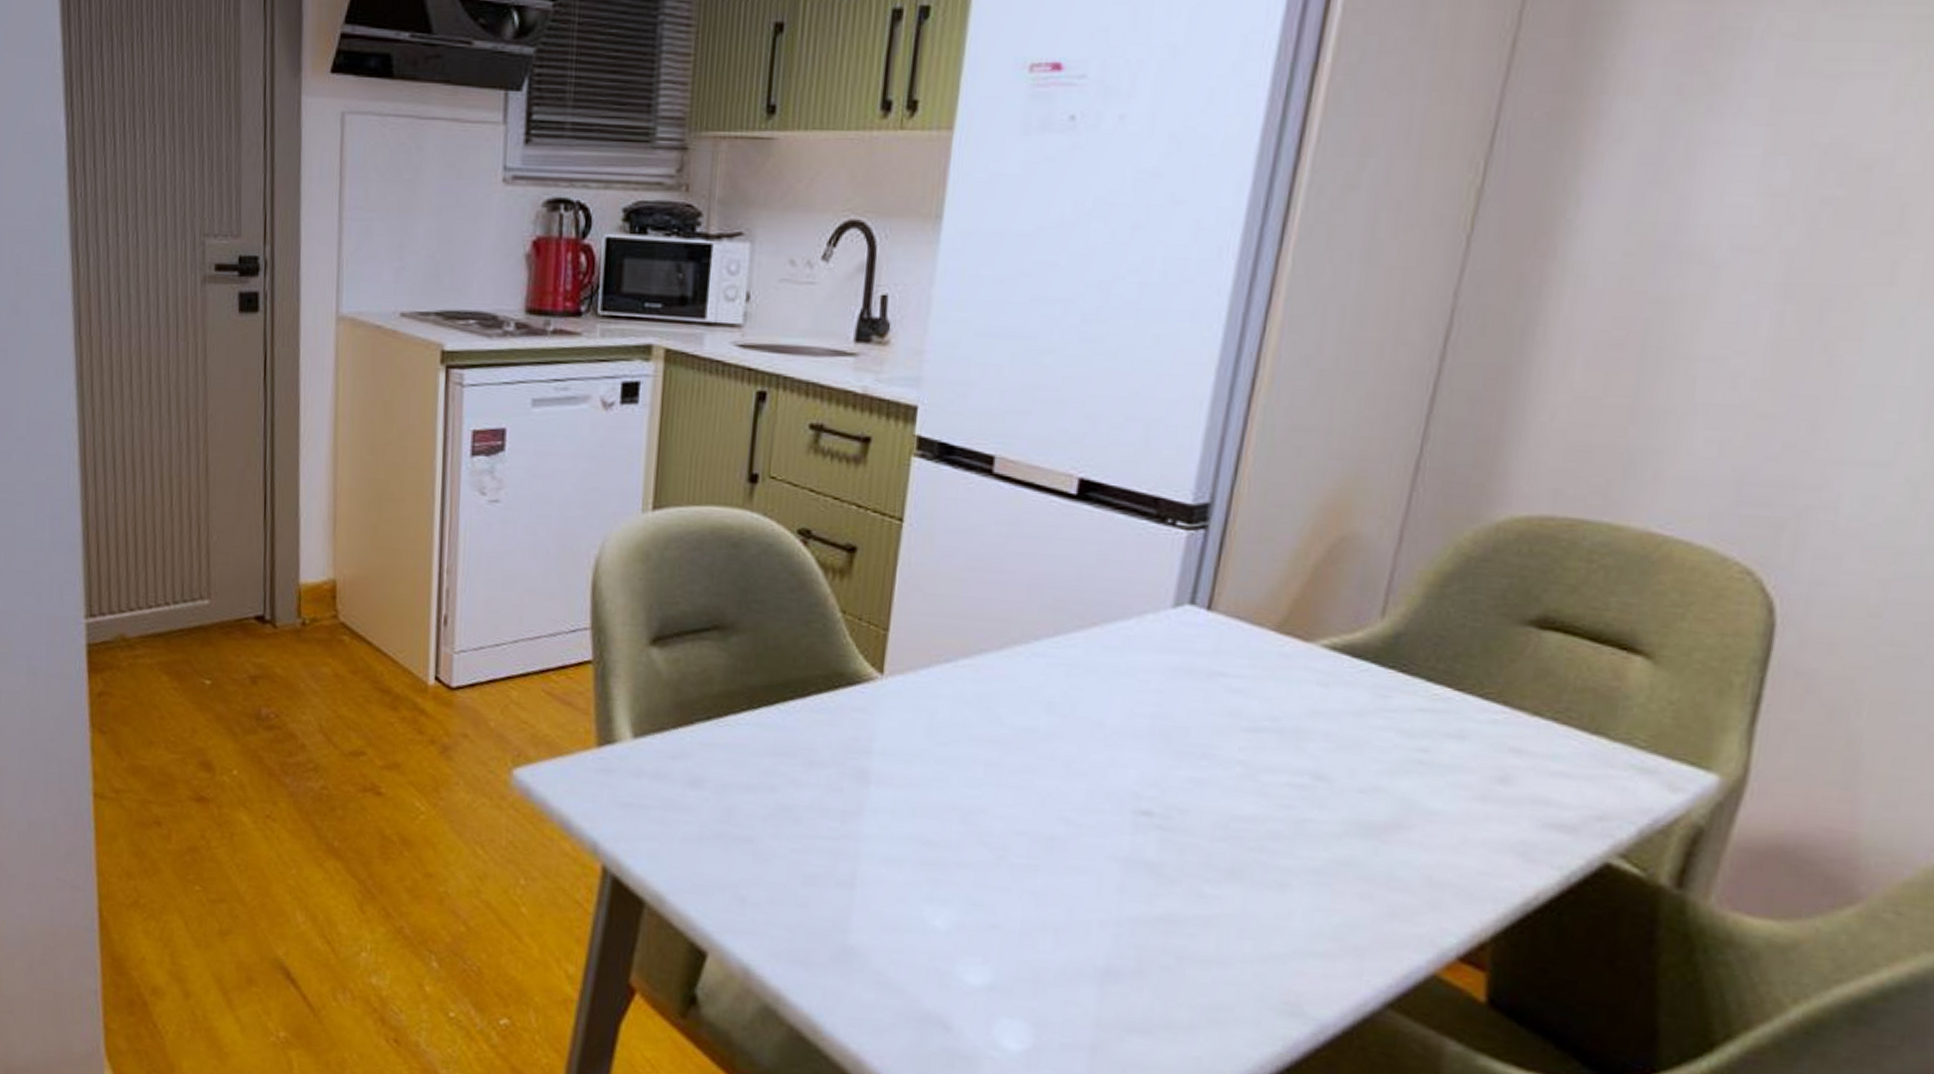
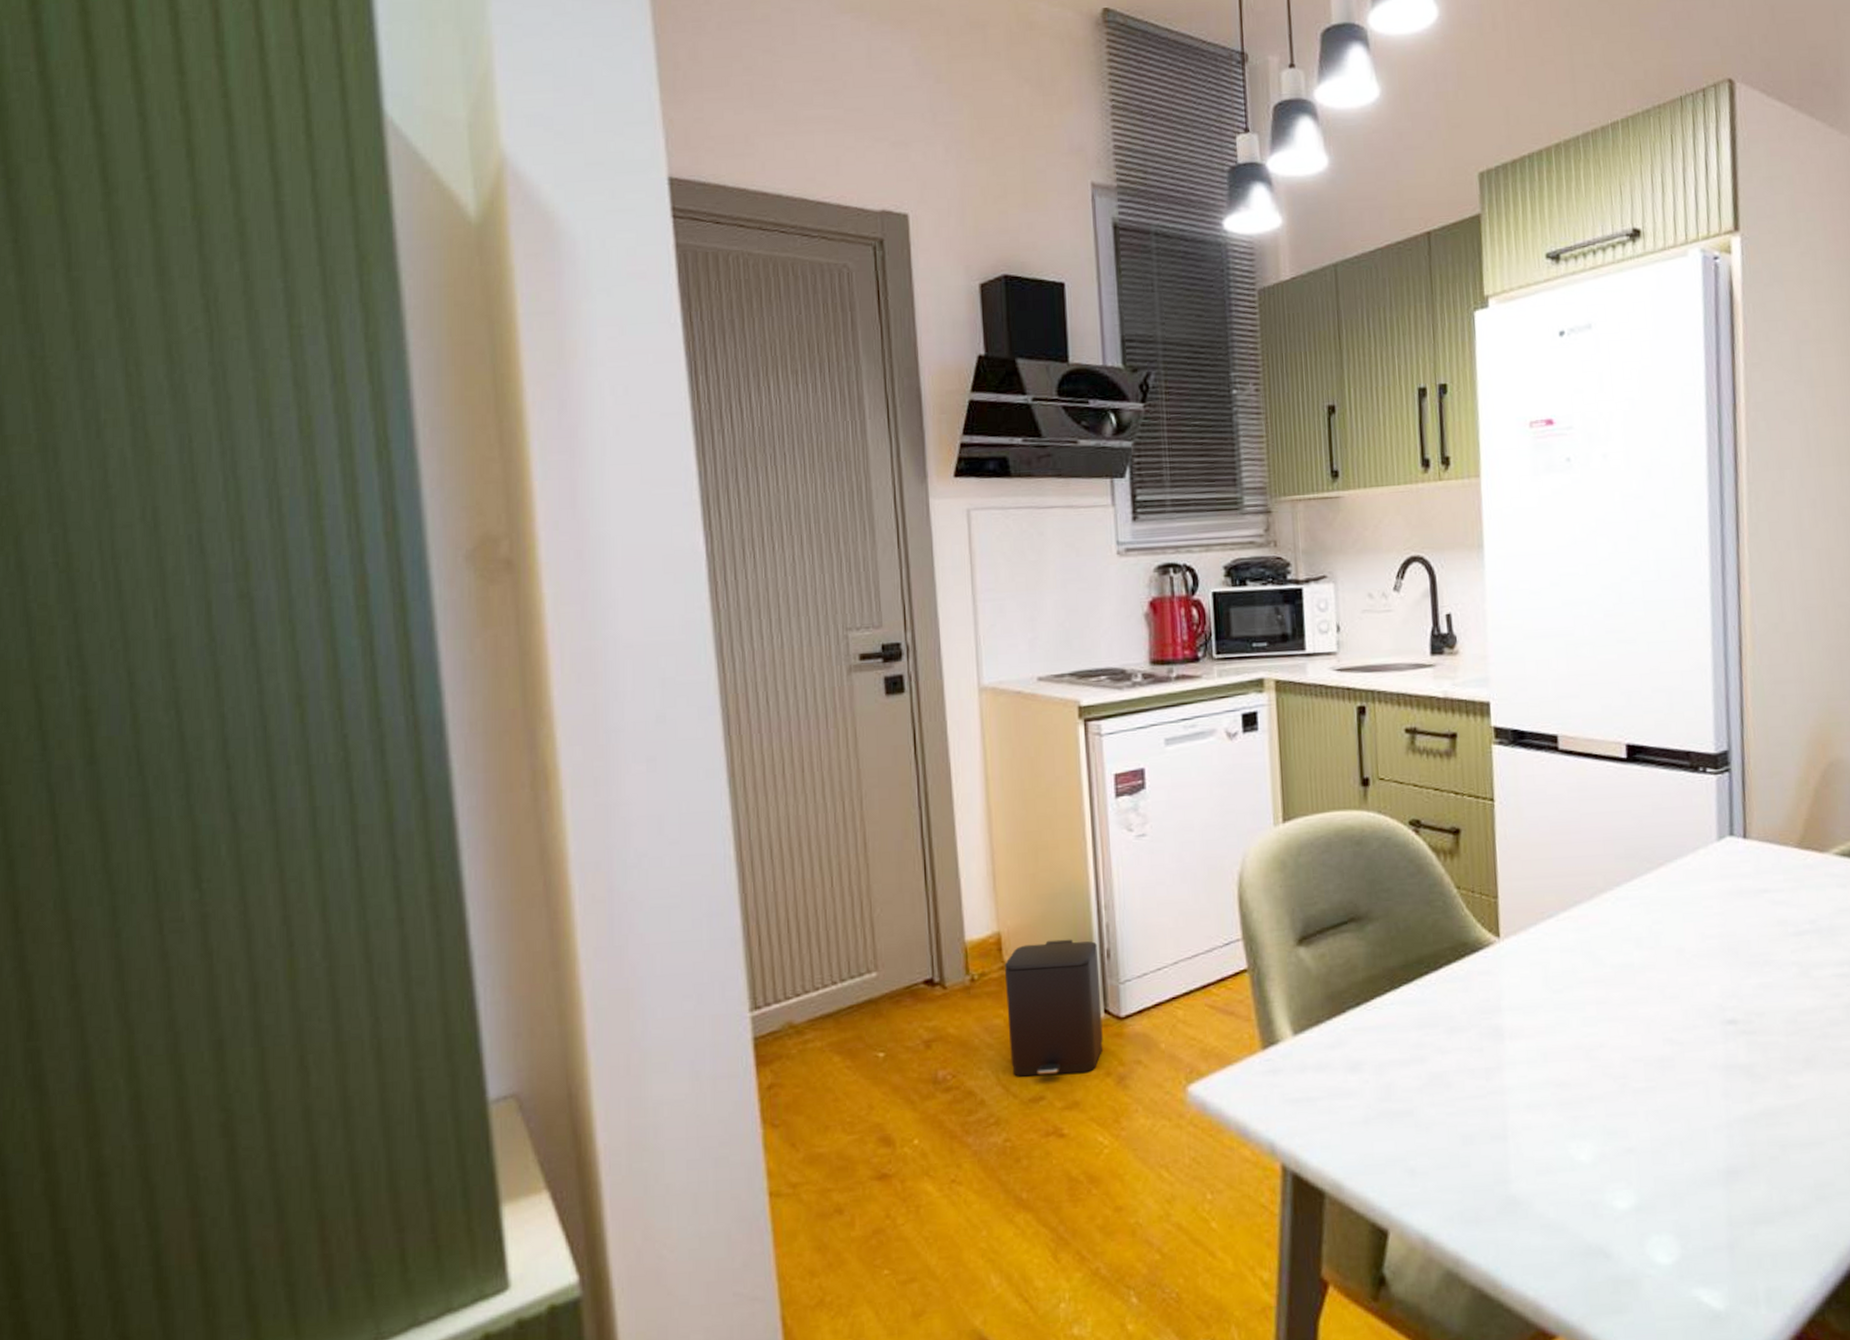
pedal bin: none [335,596,435,737] -> present [1004,939,1103,1077]

